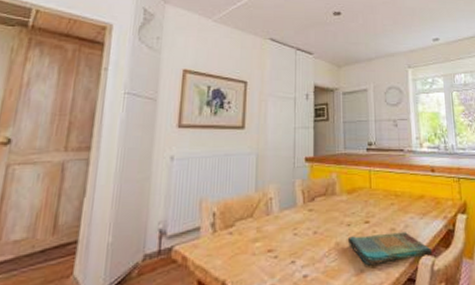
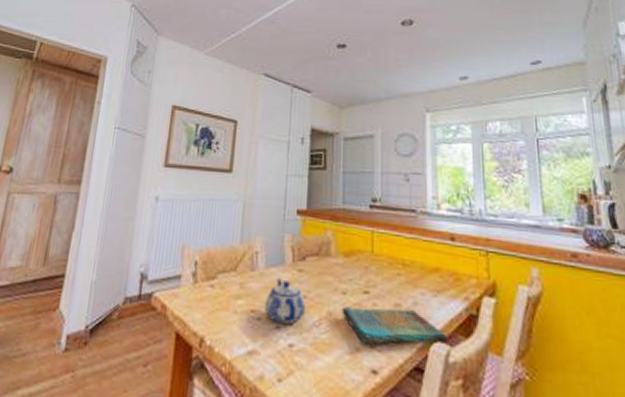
teapot: none [280,218,317,260] -> present [264,277,306,325]

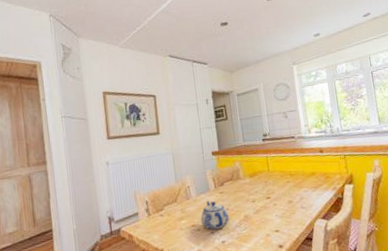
dish towel: present [343,306,448,345] -> none [254,203,326,231]

